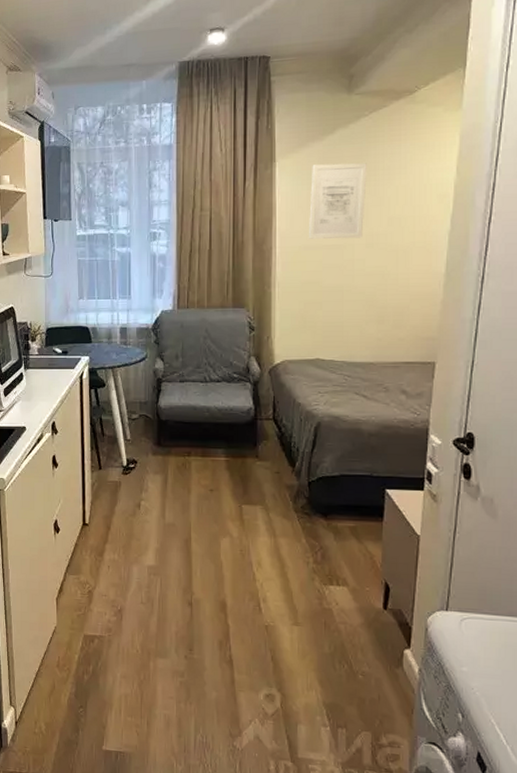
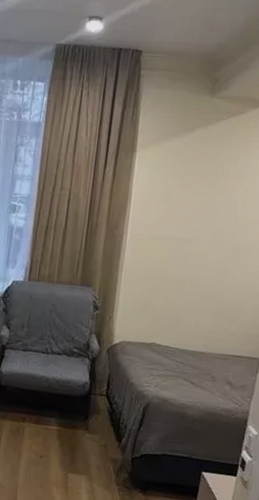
wall art: present [309,162,367,239] -> none [159,159,220,234]

